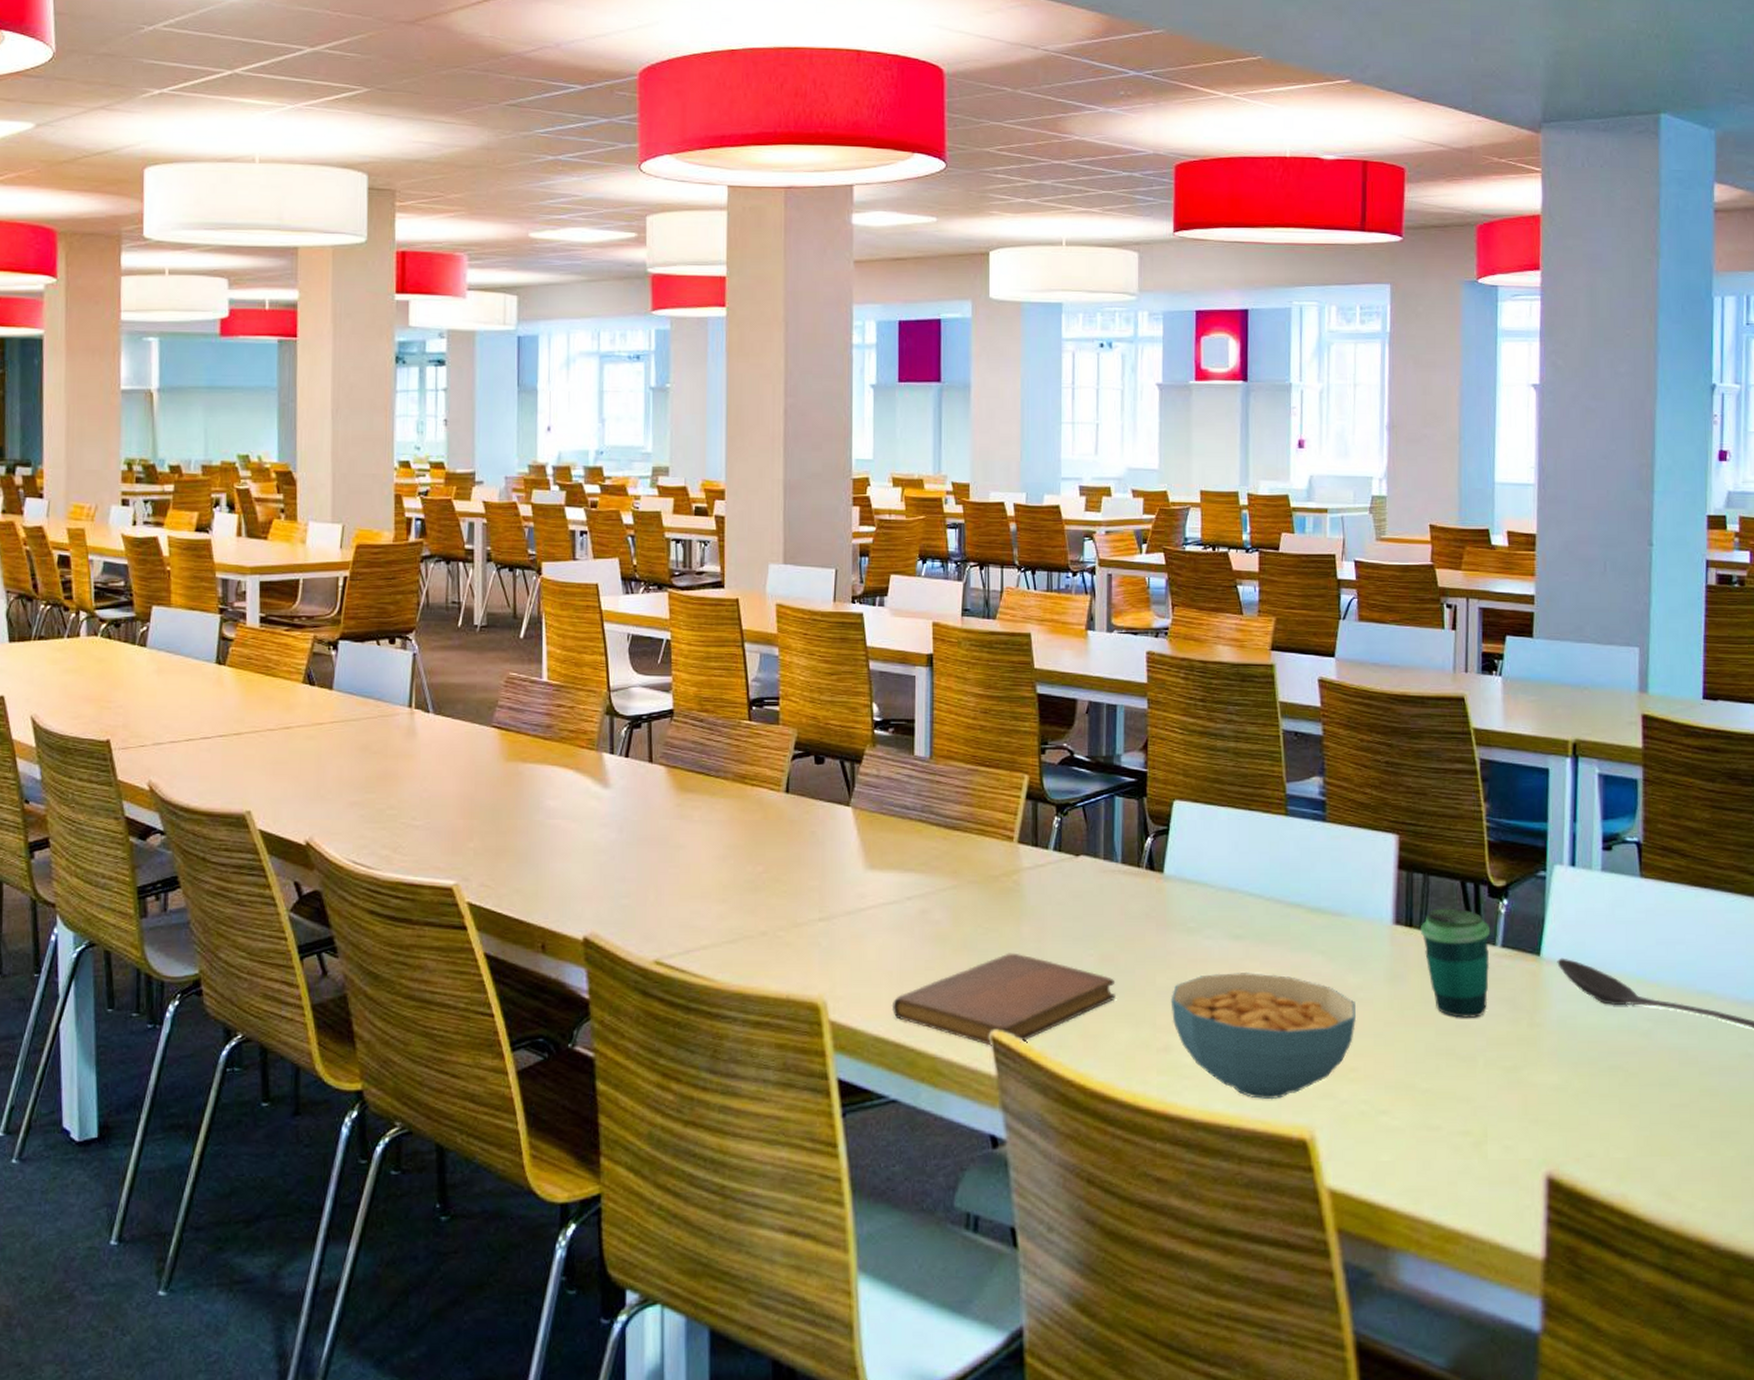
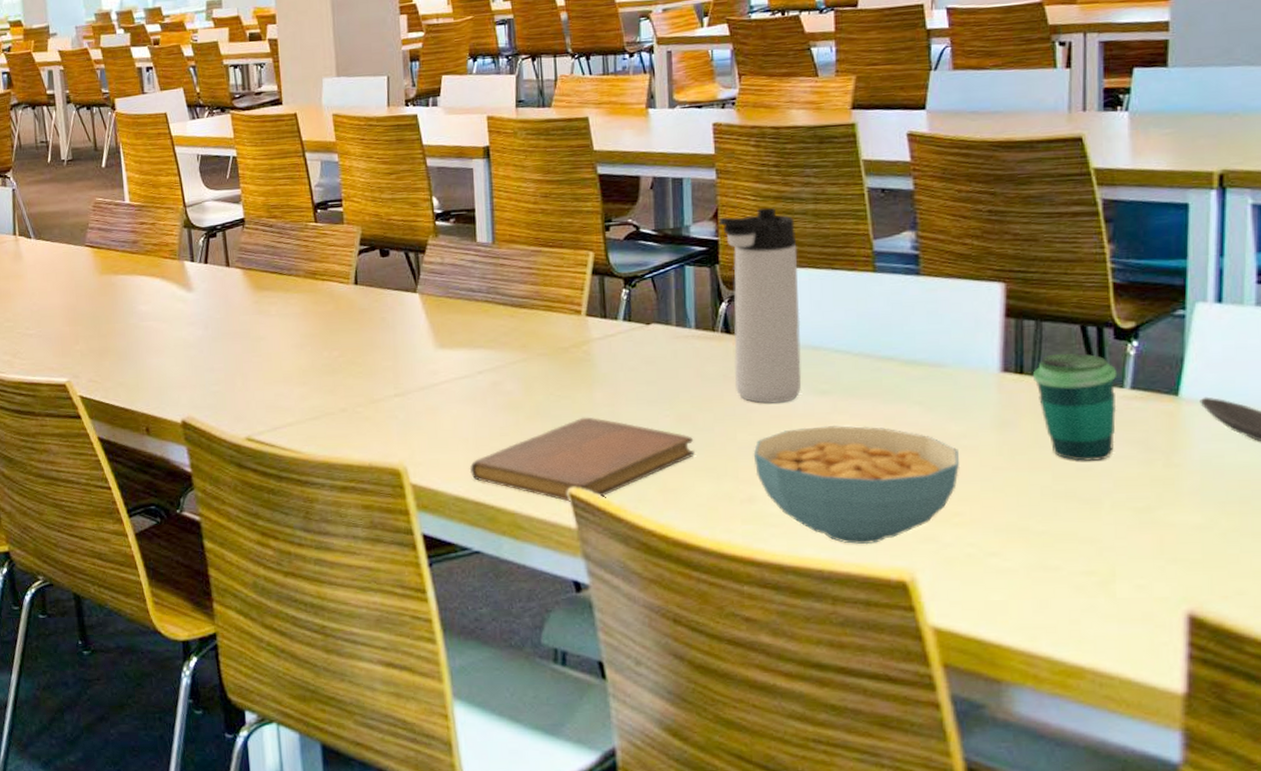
thermos bottle: none [1149,742,1219,946] -> present [719,207,802,404]

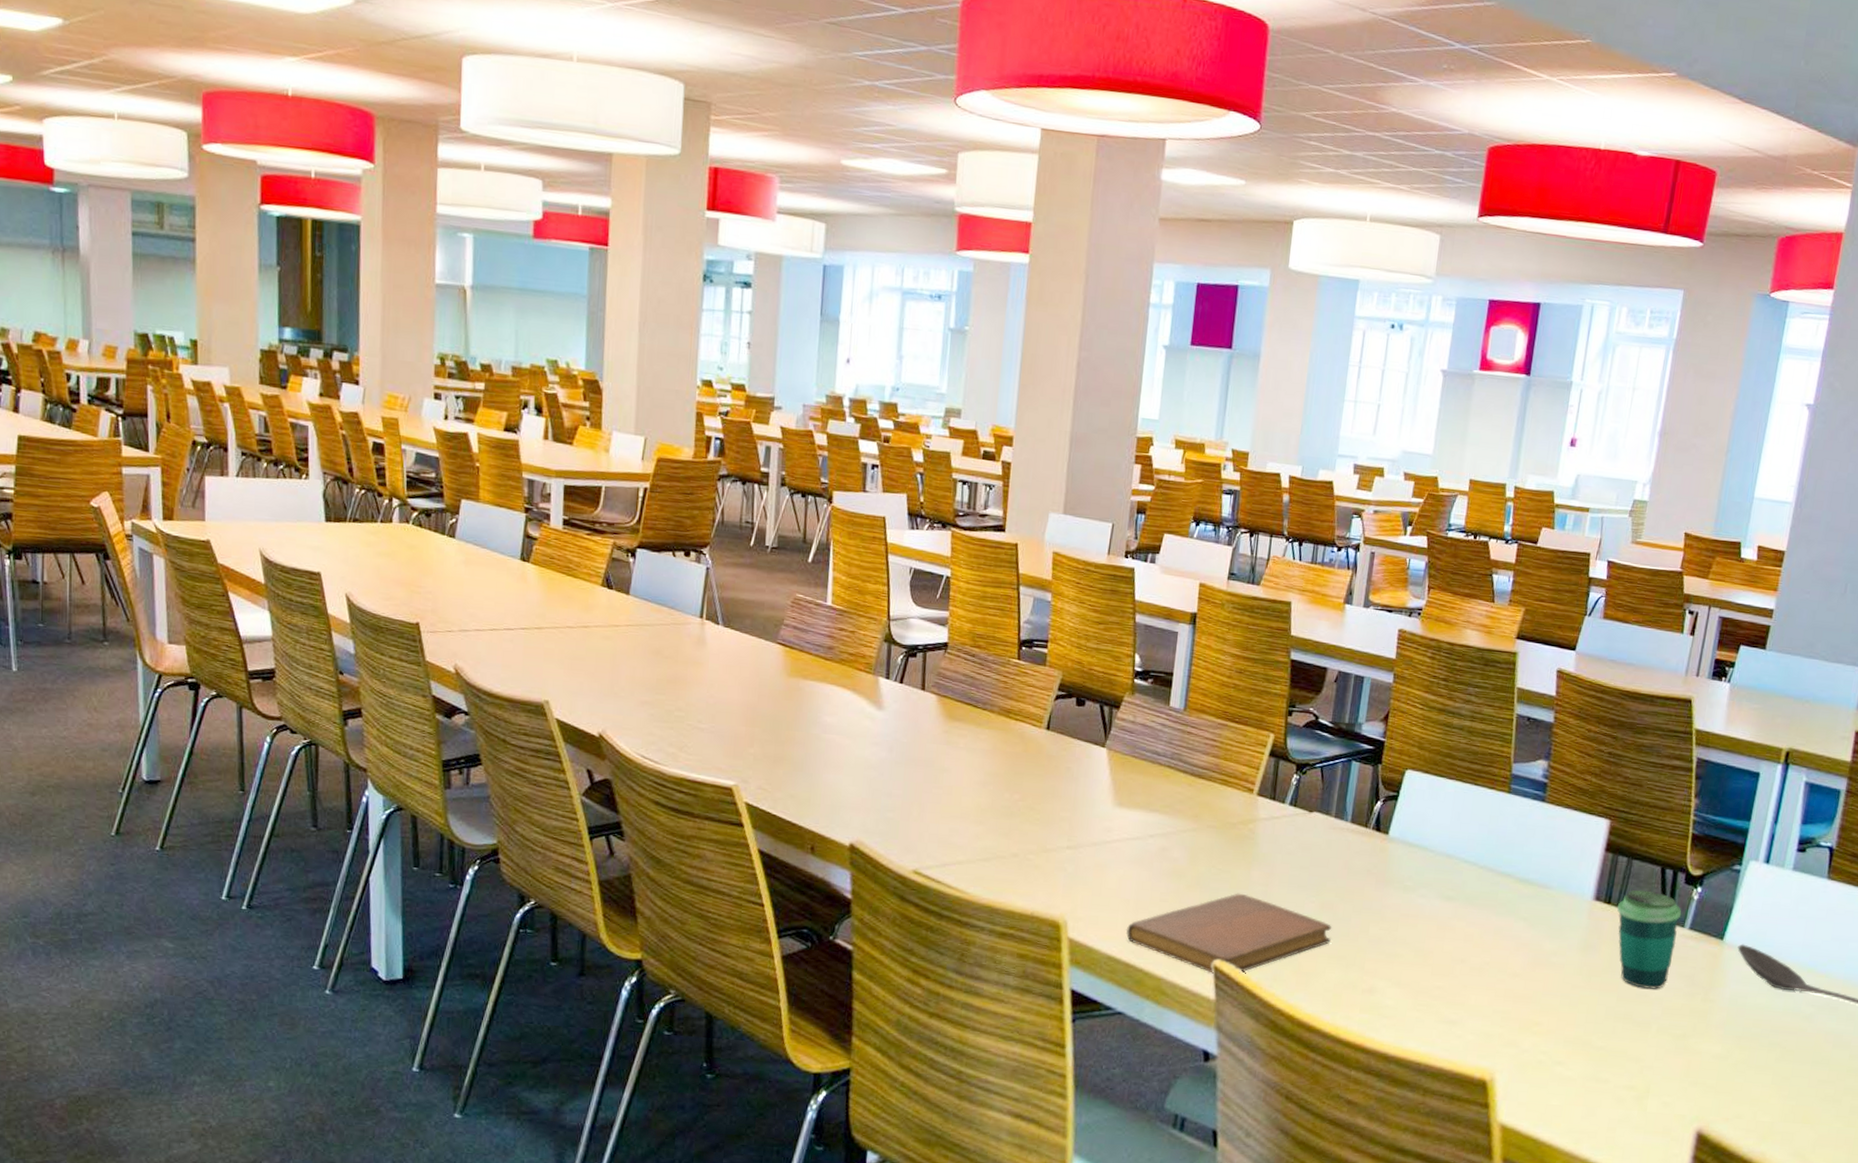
thermos bottle: present [719,207,802,404] -> none [1376,717,1452,903]
cereal bowl: present [753,425,960,545] -> none [1379,928,1548,1043]

